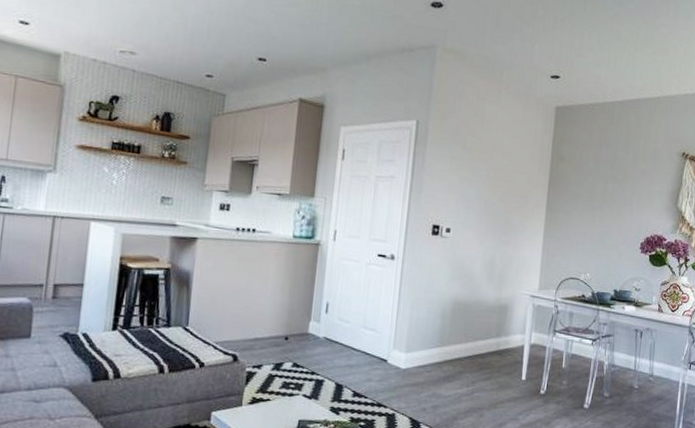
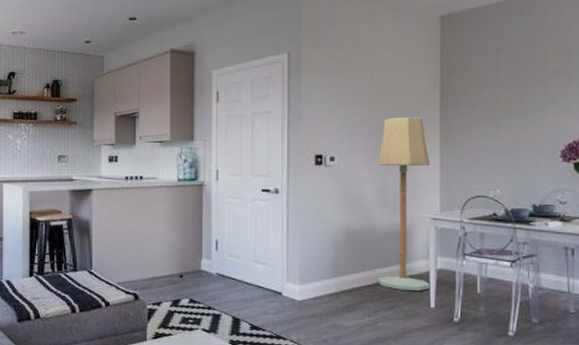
floor lamp: none [478,196,535,364] -> present [378,117,431,291]

